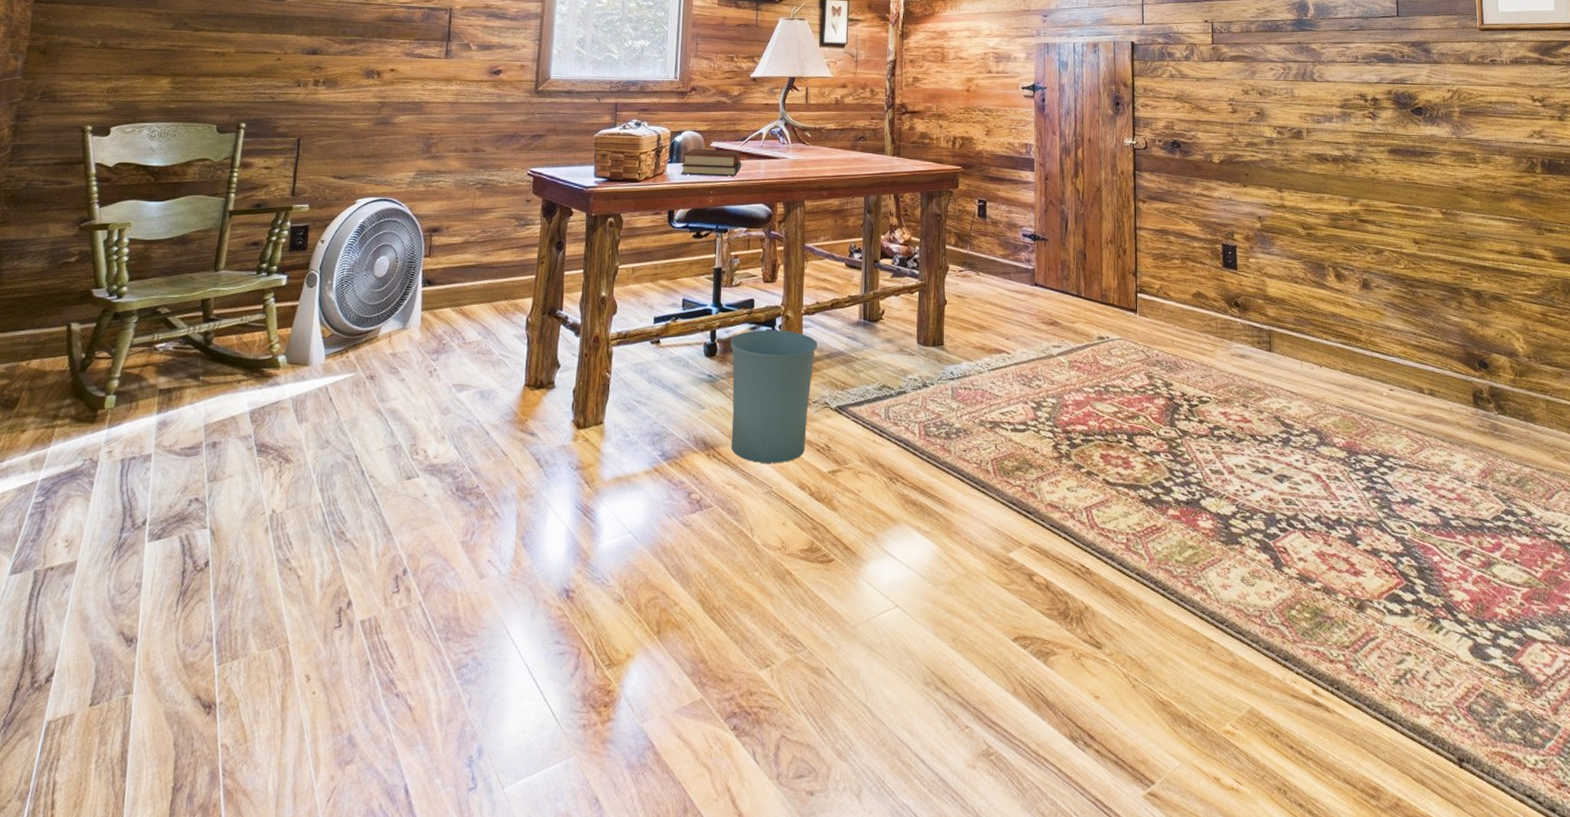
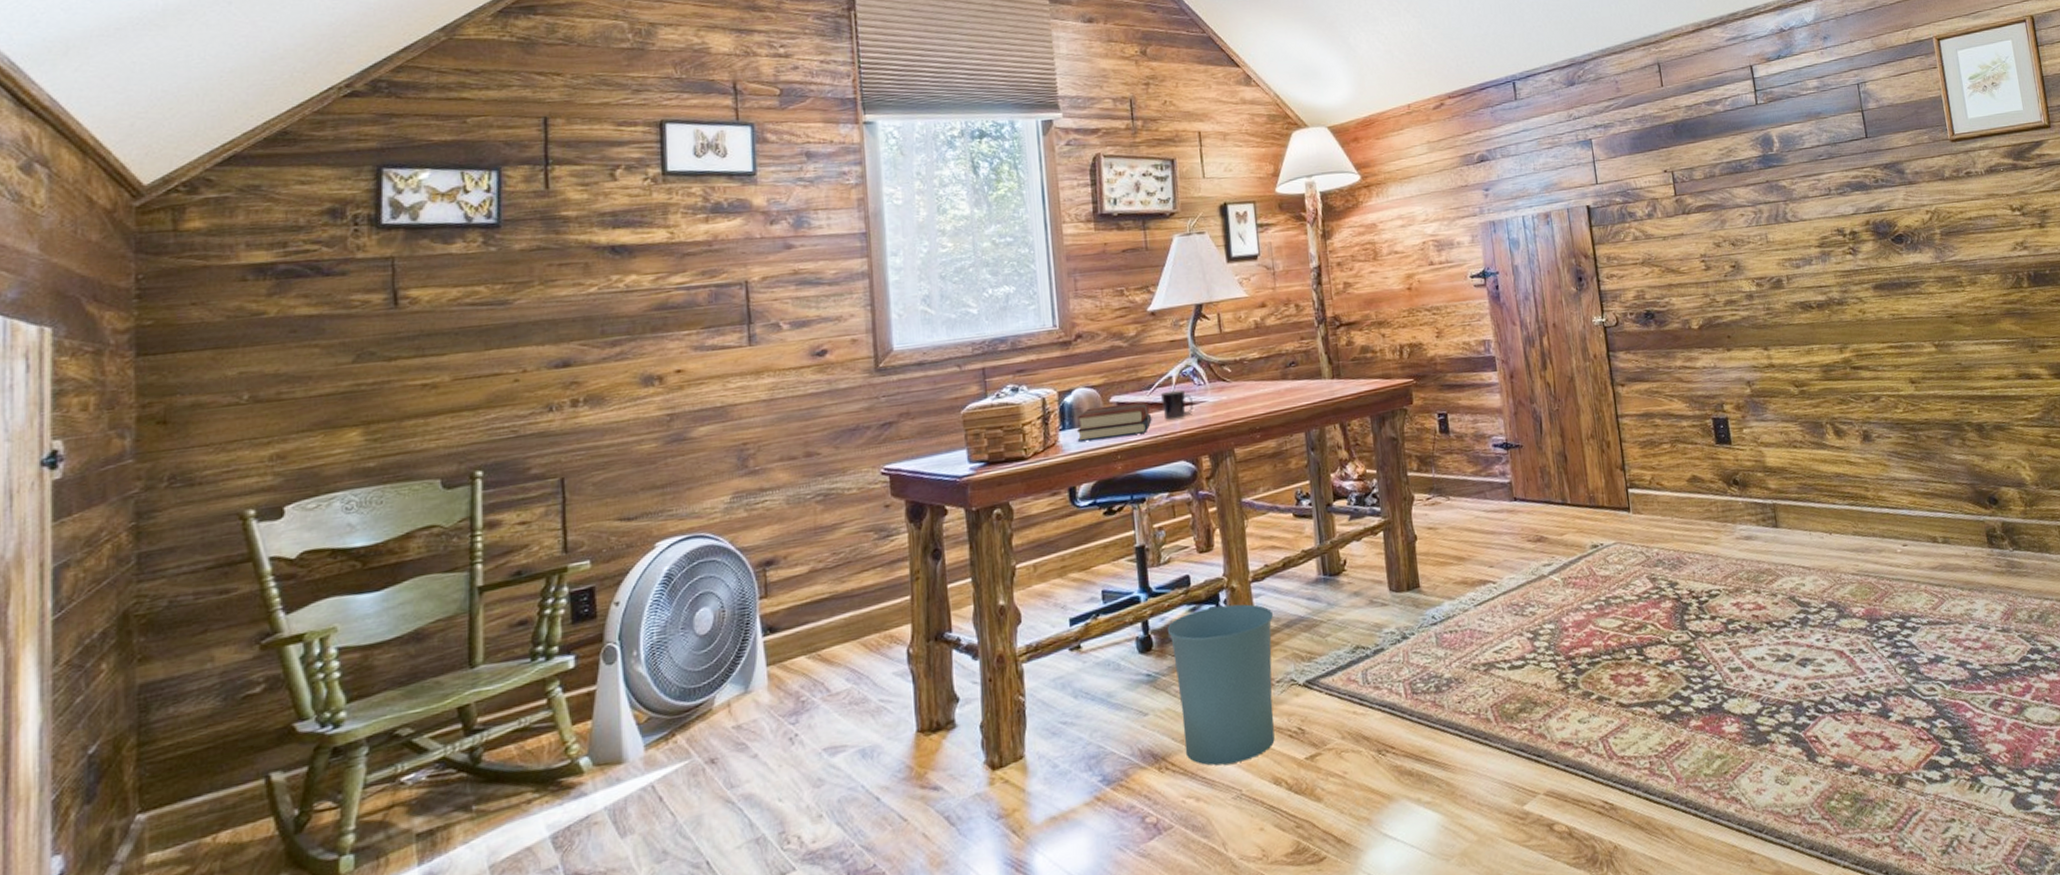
mug: none [751,144,776,171] -> present [1160,389,1193,422]

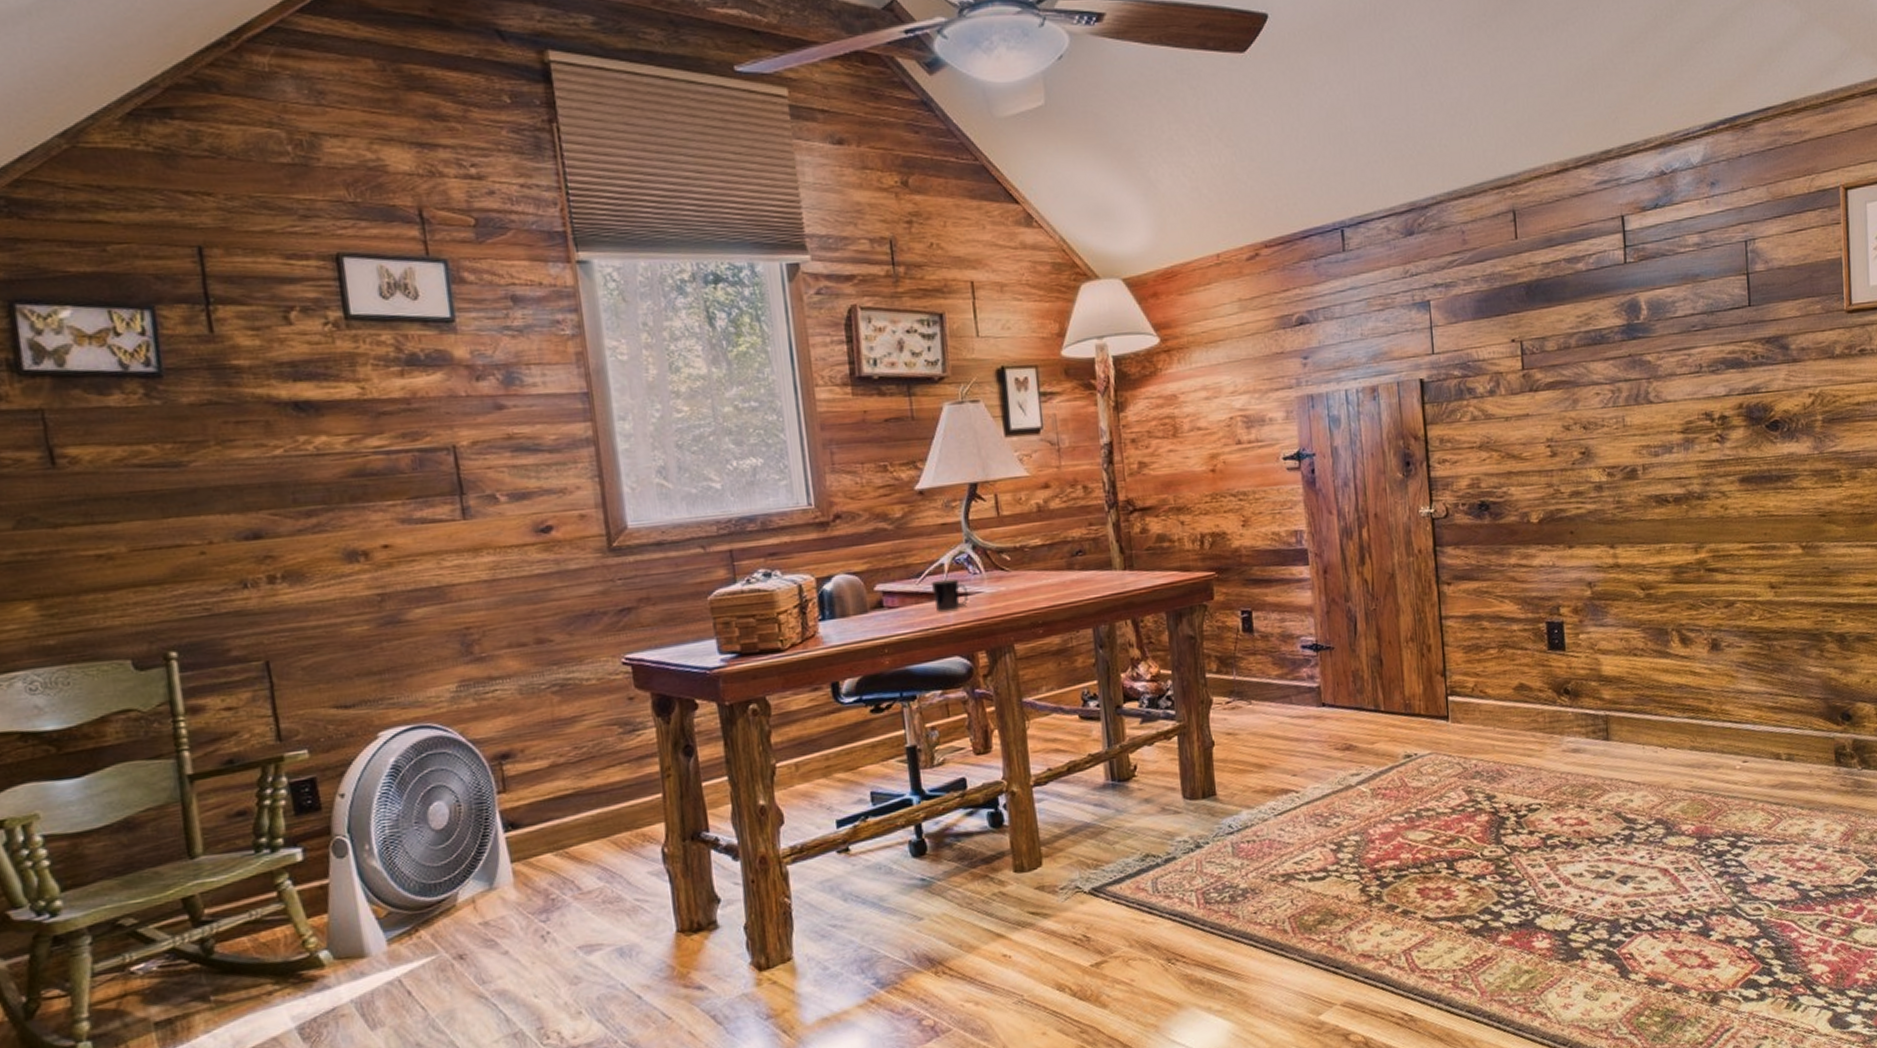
books: present [1076,401,1152,442] -> none [837,590,922,633]
waste bin: present [1168,604,1275,766] -> none [943,809,1058,971]

